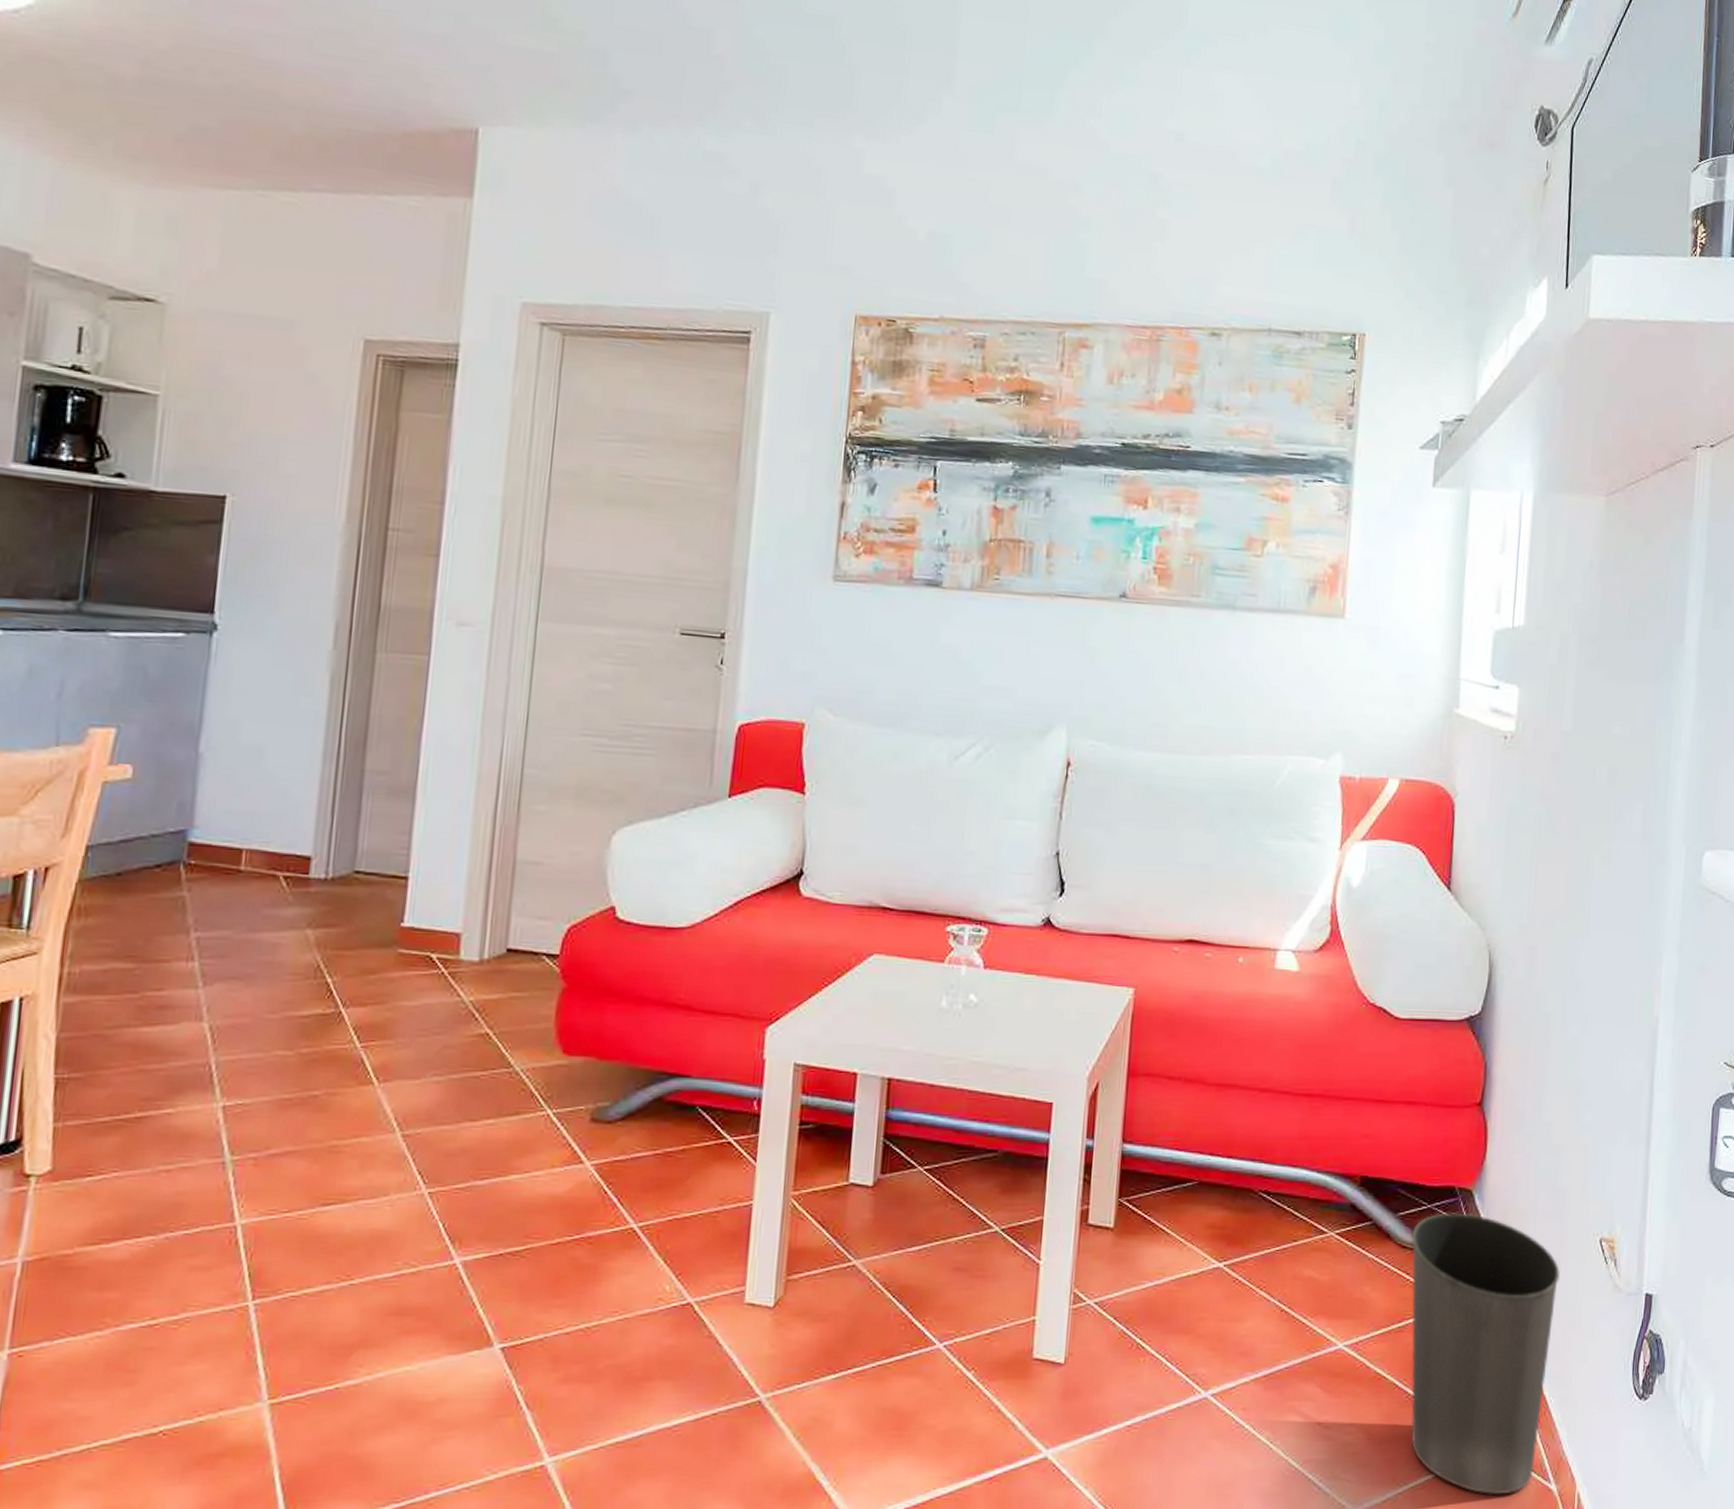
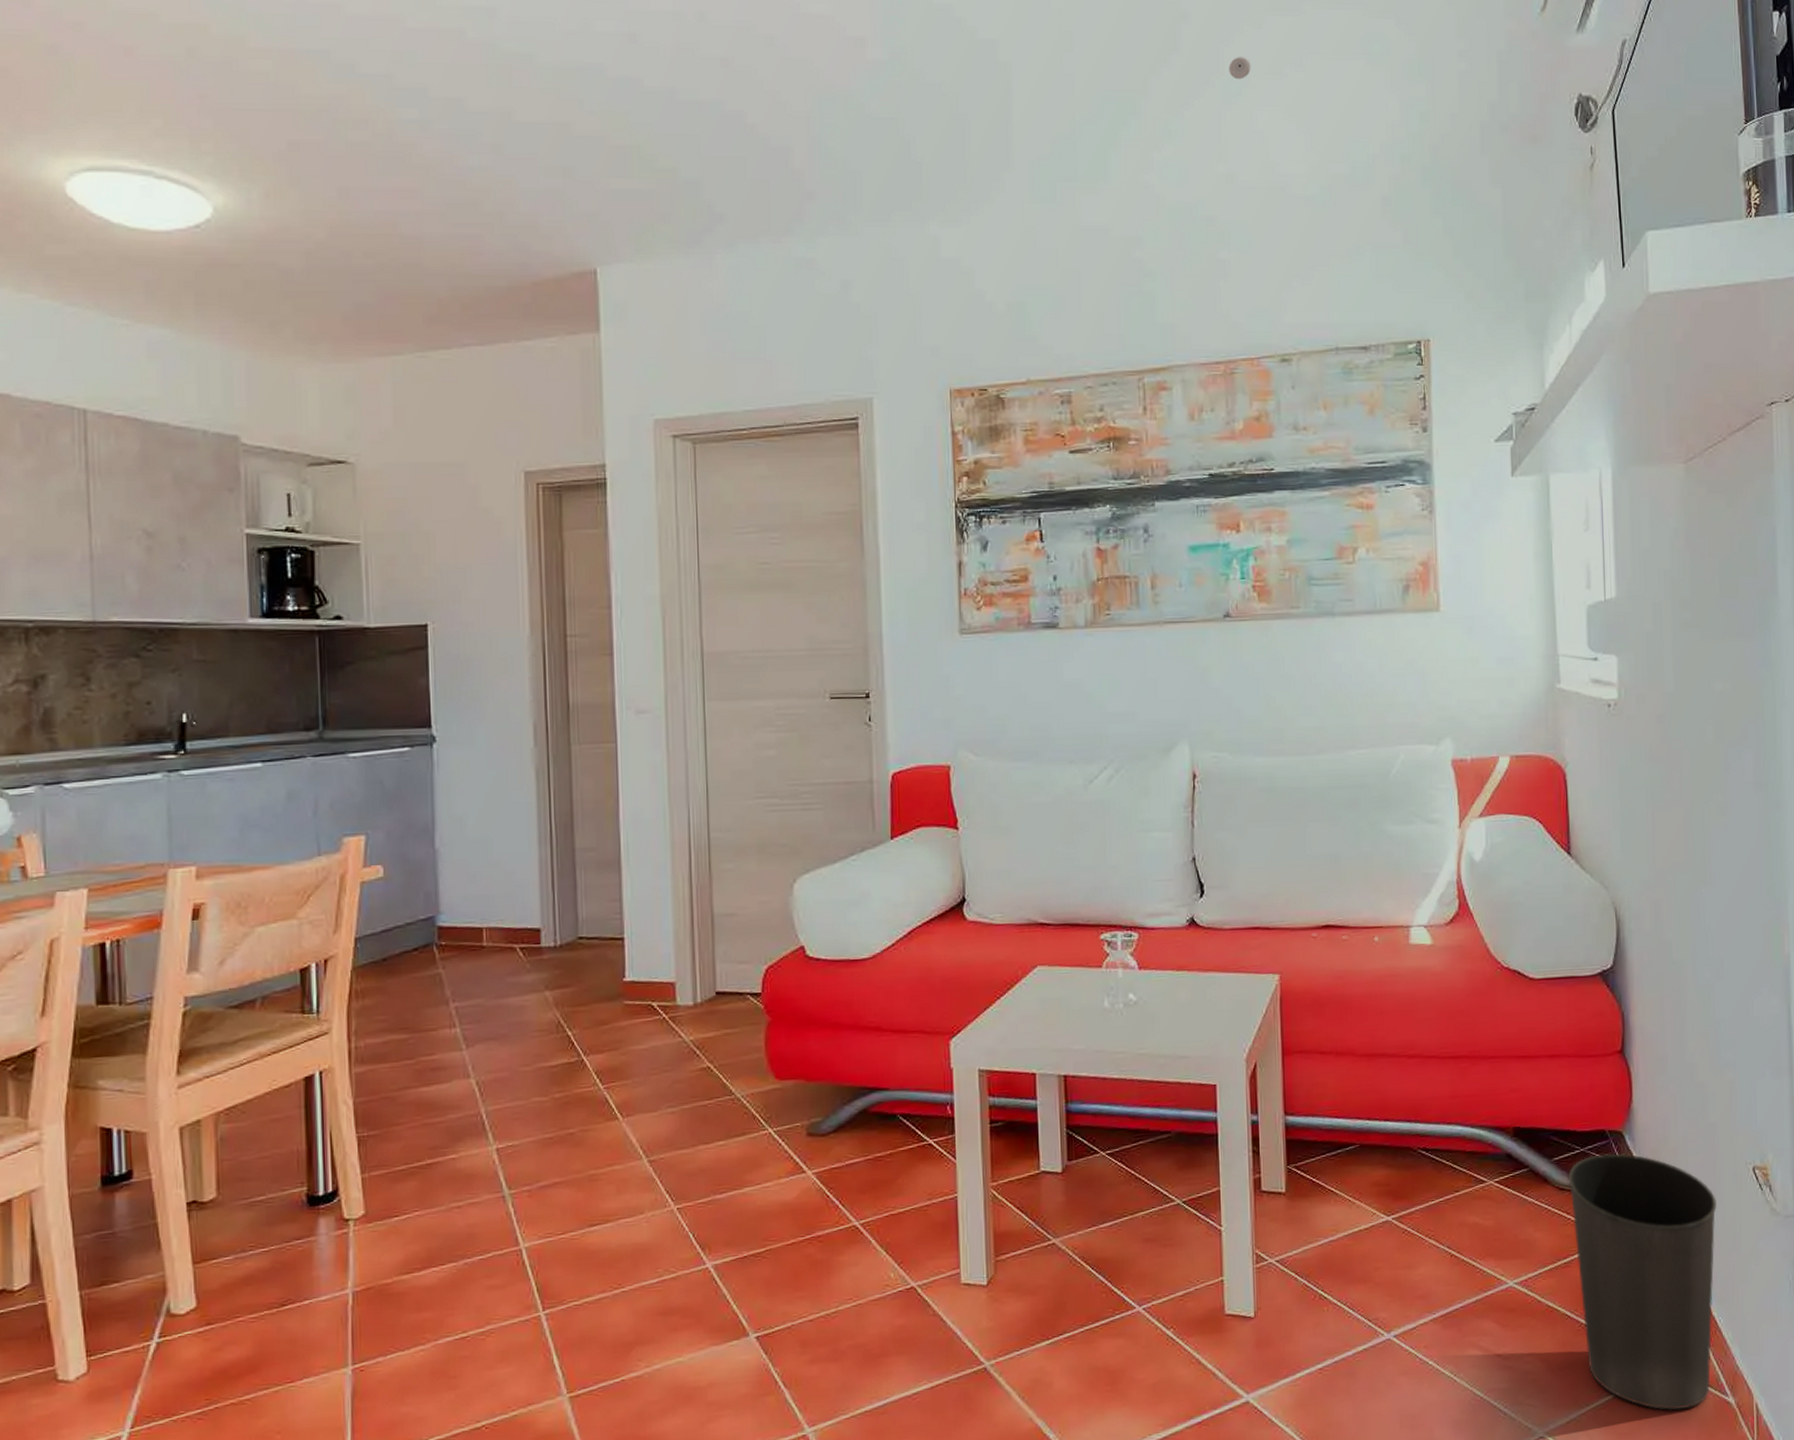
smoke detector: none [1191,12,1215,37] -> present [1229,57,1251,80]

